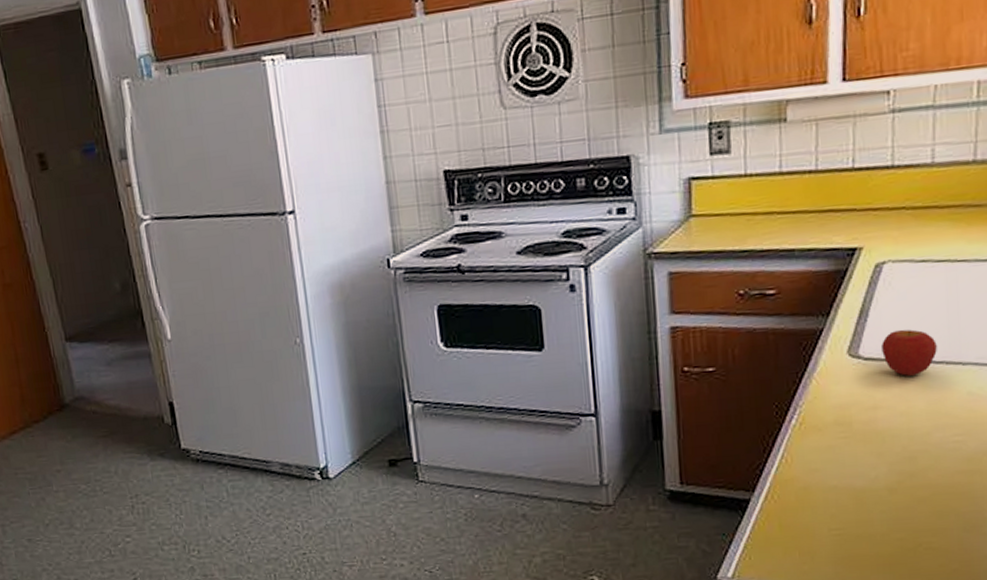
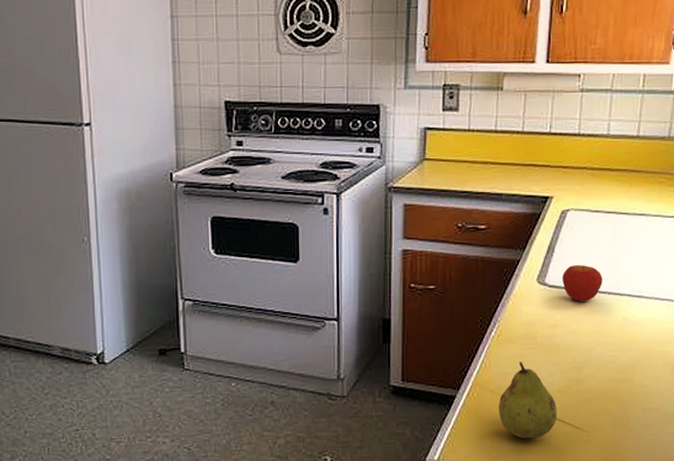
fruit: none [806,453,887,549] -> present [498,361,558,439]

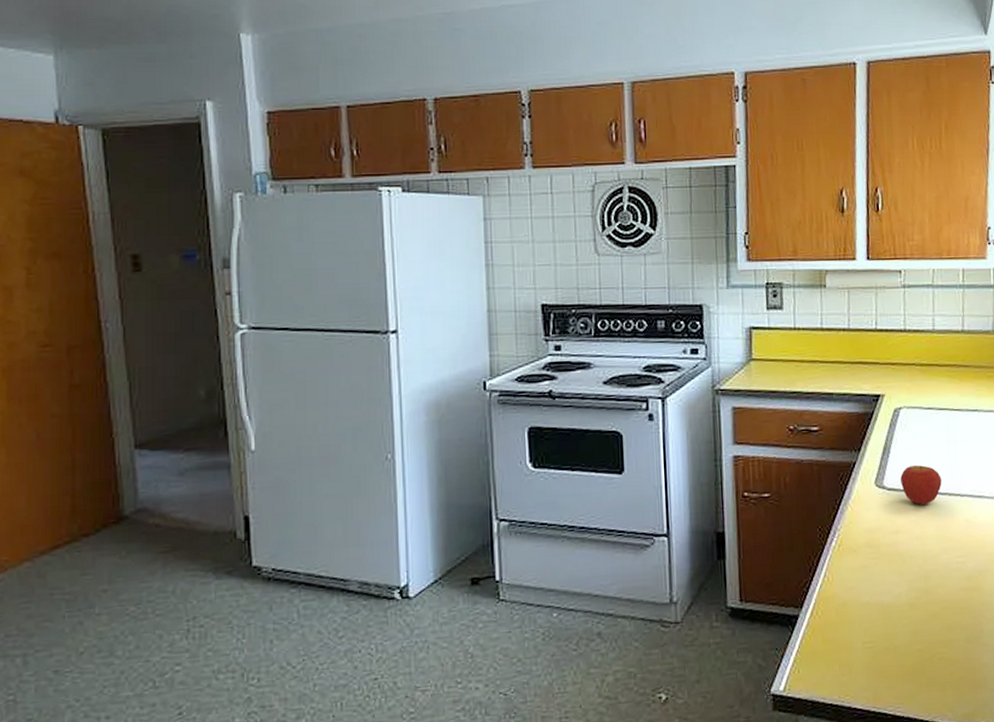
fruit: present [498,361,558,439] -> none [845,572,908,661]

